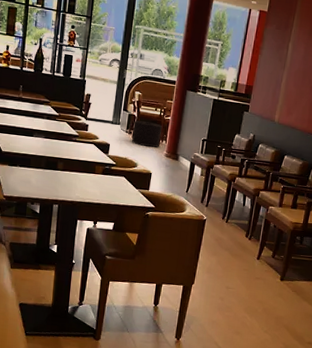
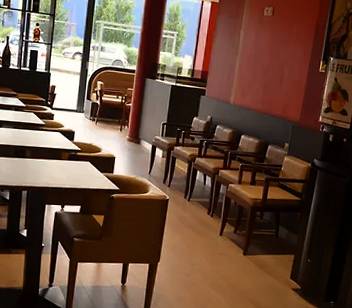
trash can: present [131,120,162,148] -> none [95,108,124,133]

